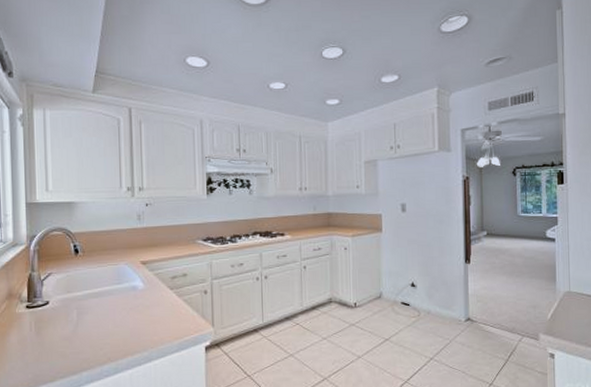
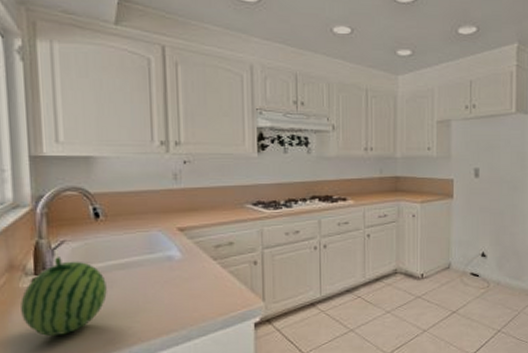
fruit: none [17,287,84,355] -> present [21,257,107,337]

